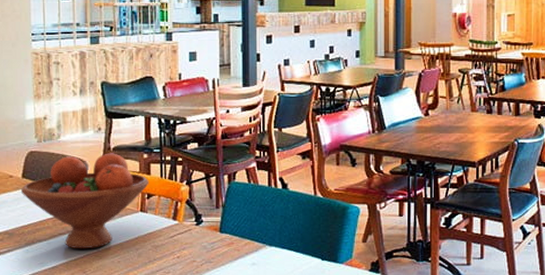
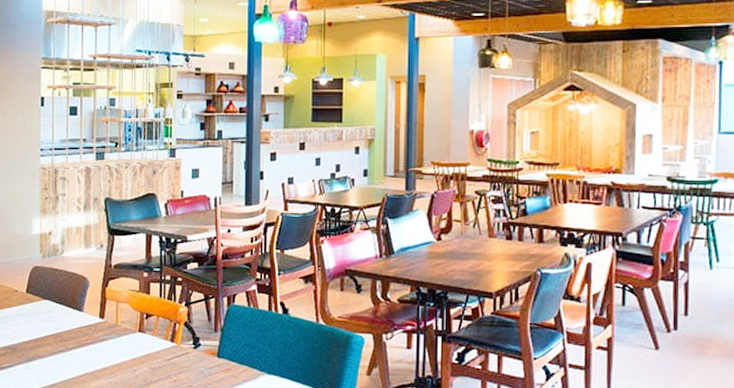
fruit bowl: present [20,153,149,249] -> none [24,270,148,368]

